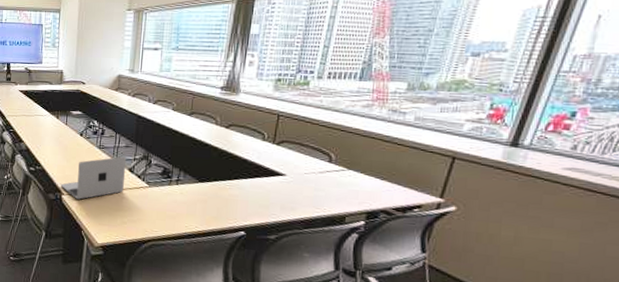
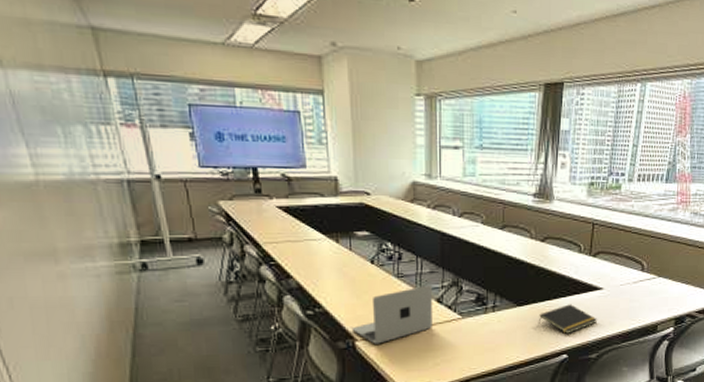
notepad: none [218,185,278,213] -> present [538,304,597,334]

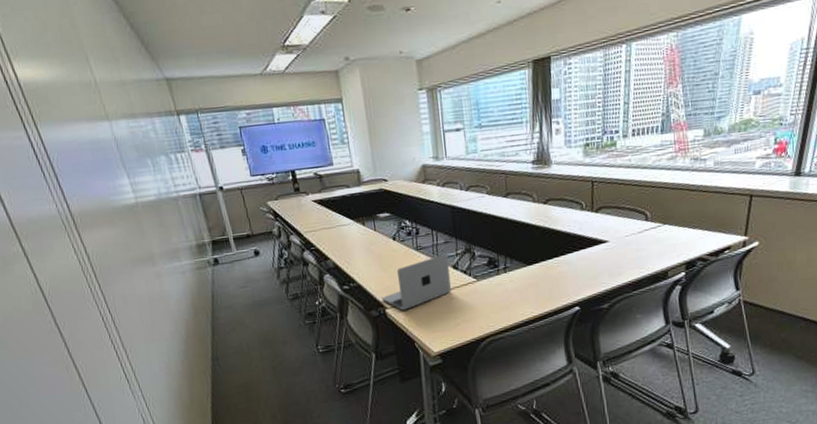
notepad: present [538,304,597,334] -> none [548,259,605,287]

